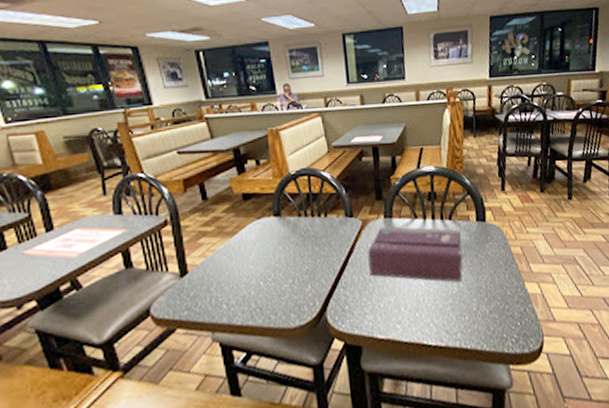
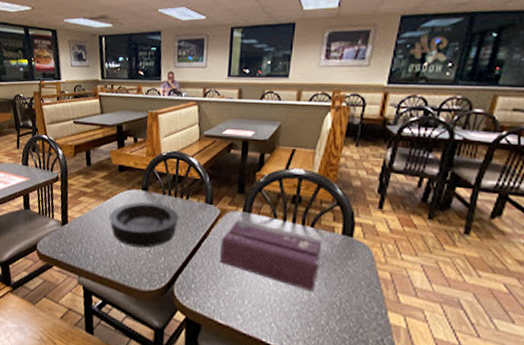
bowl: none [239,227,320,282] -> present [109,201,179,248]

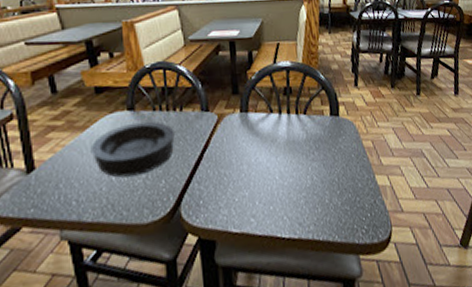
tissue box: present [220,219,323,293] -> none [223,120,316,176]

